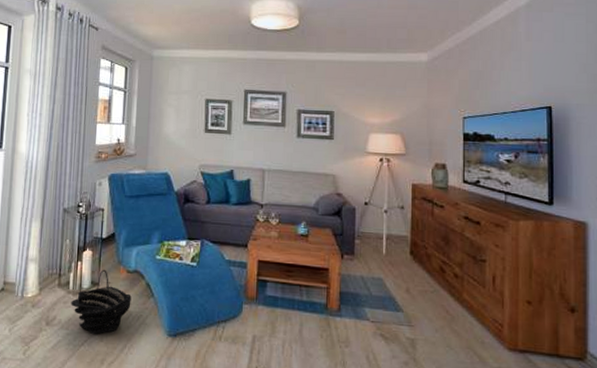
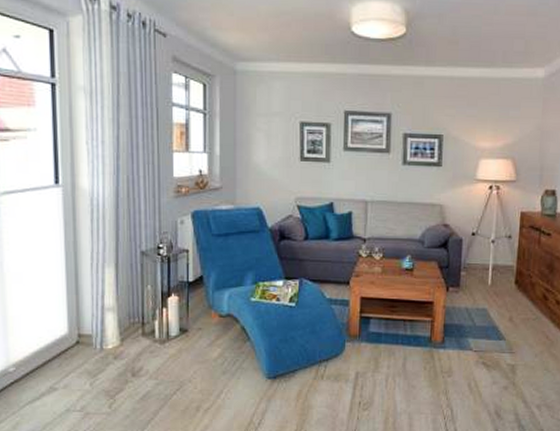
basket: present [71,269,132,334] -> none [158,315,226,382]

